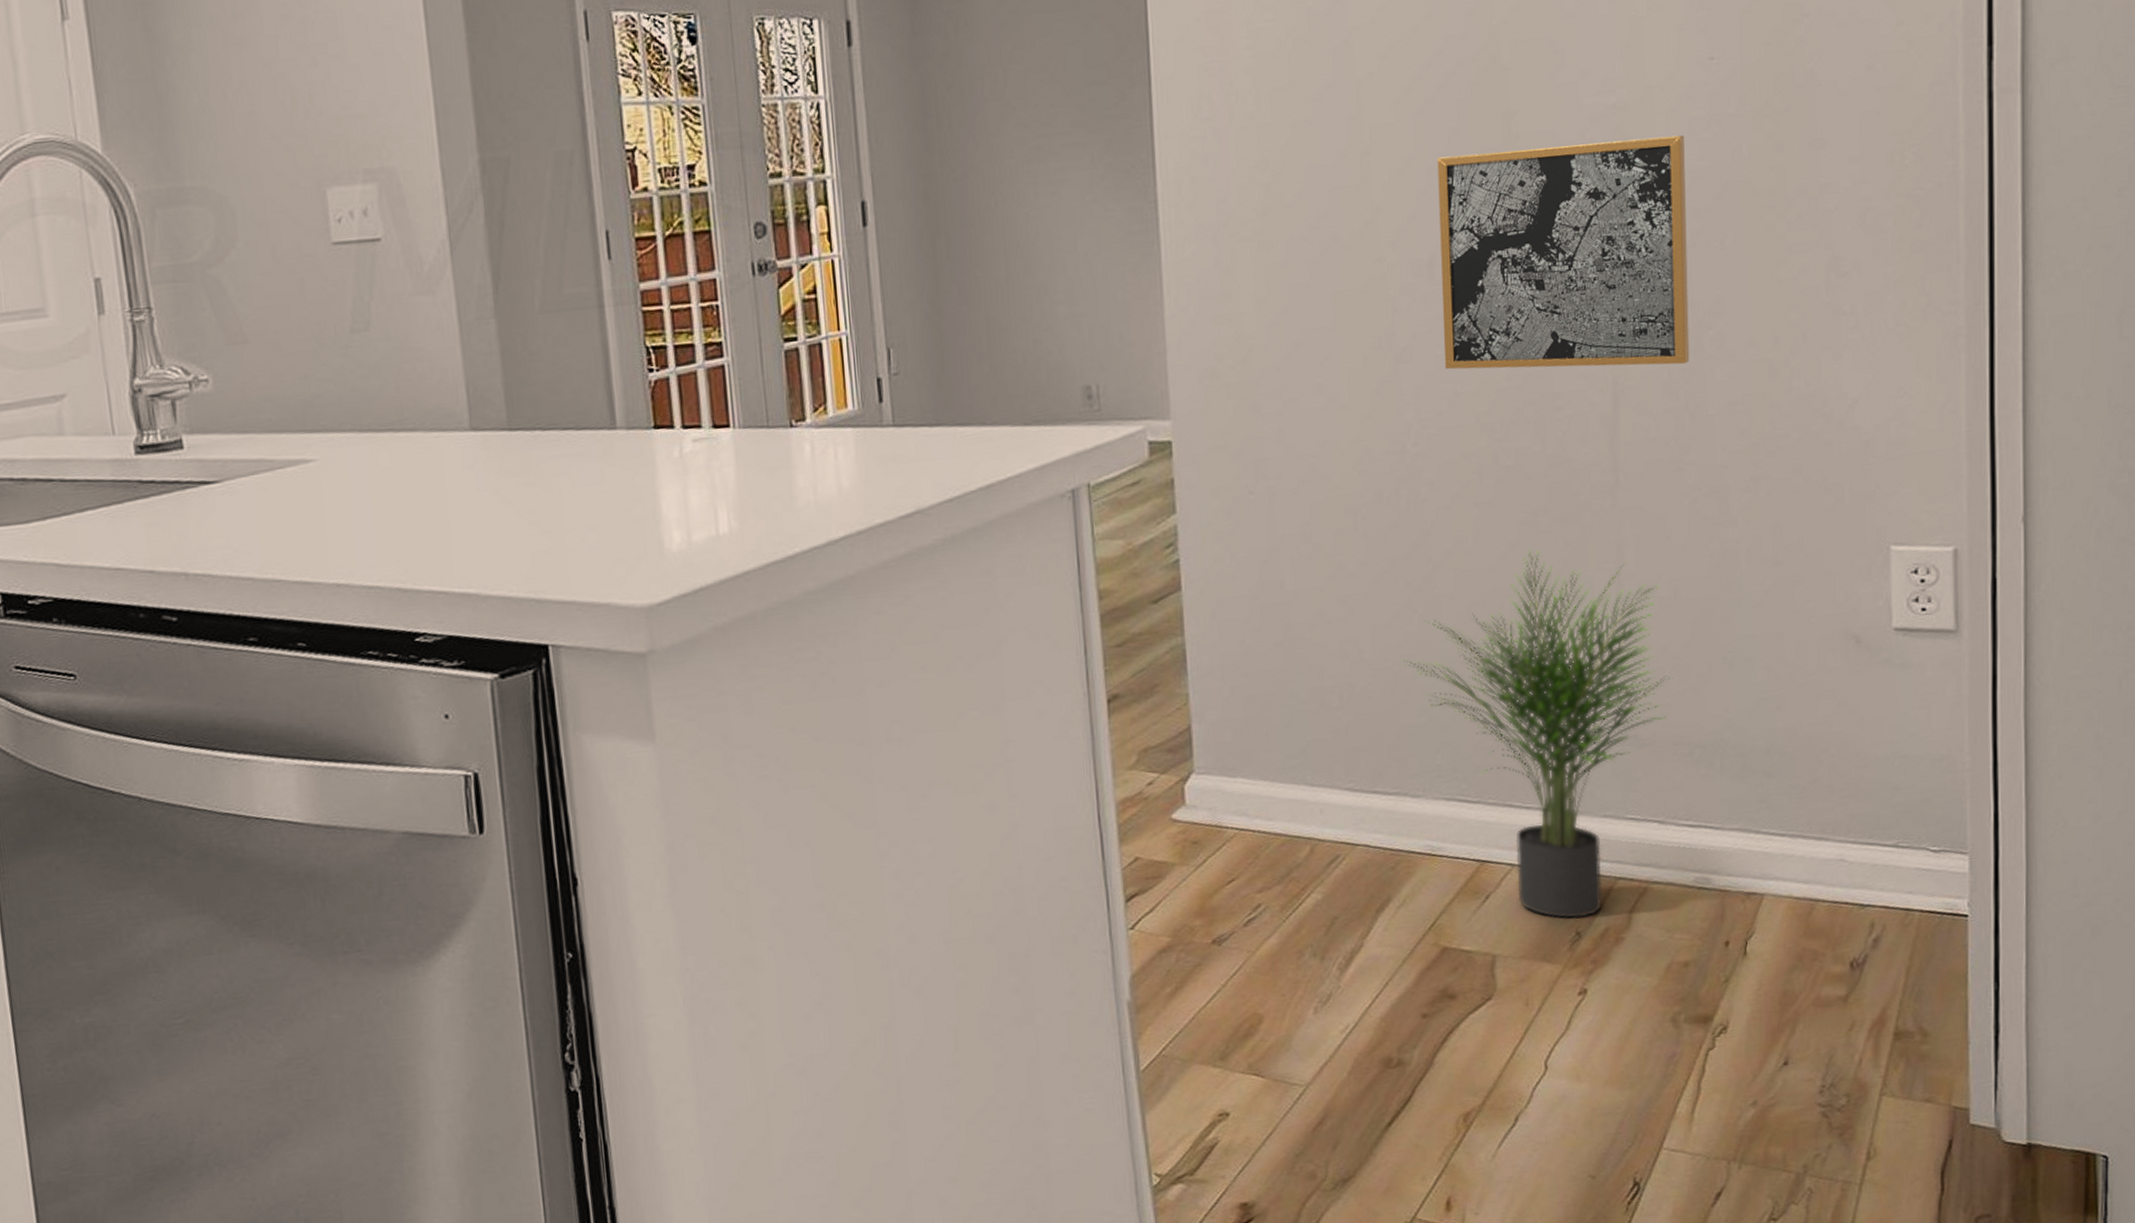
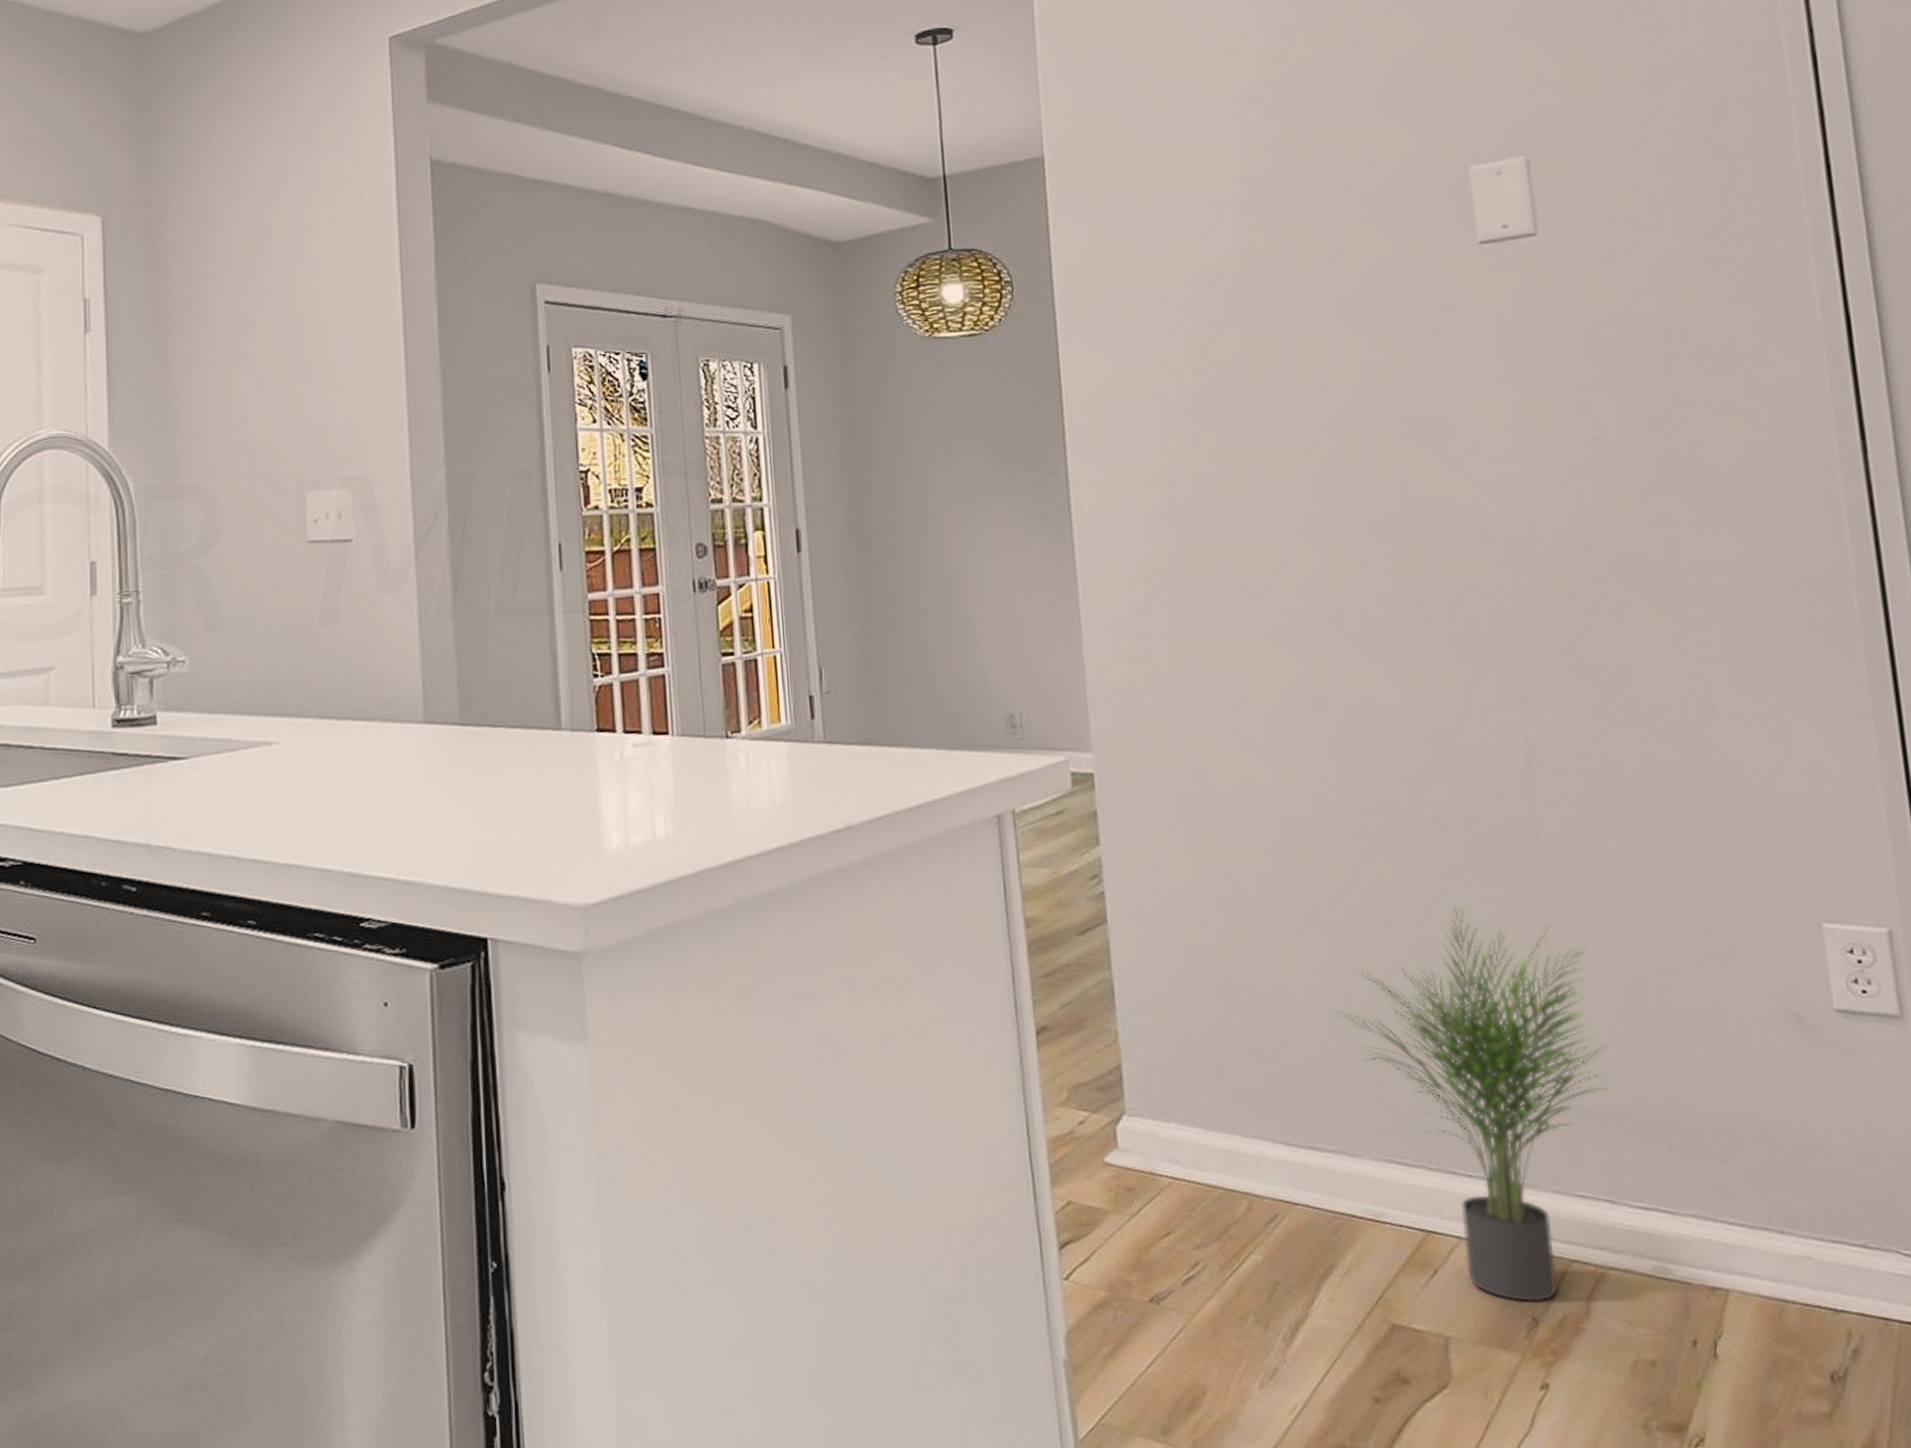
wall art: present [1437,135,1690,370] -> none [1338,508,1600,728]

